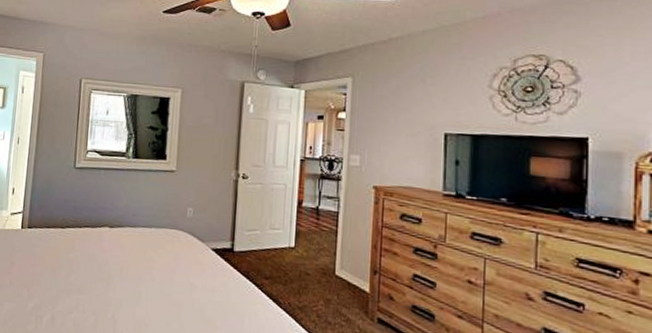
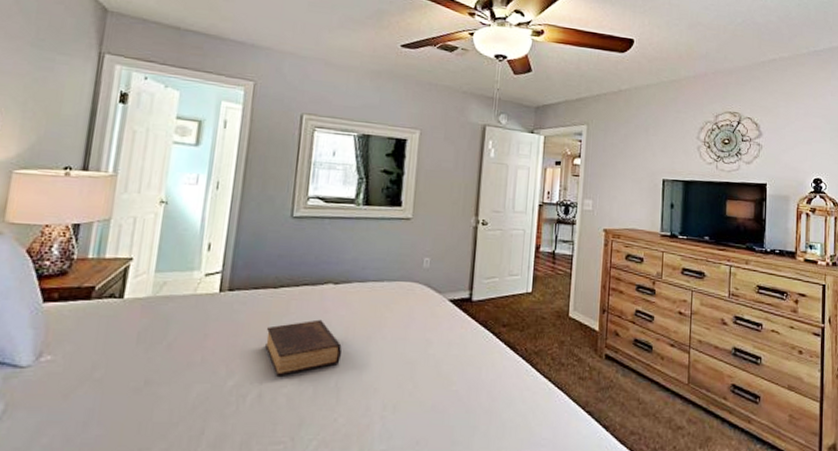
book: none [56,257,117,304] -> present [265,319,342,376]

